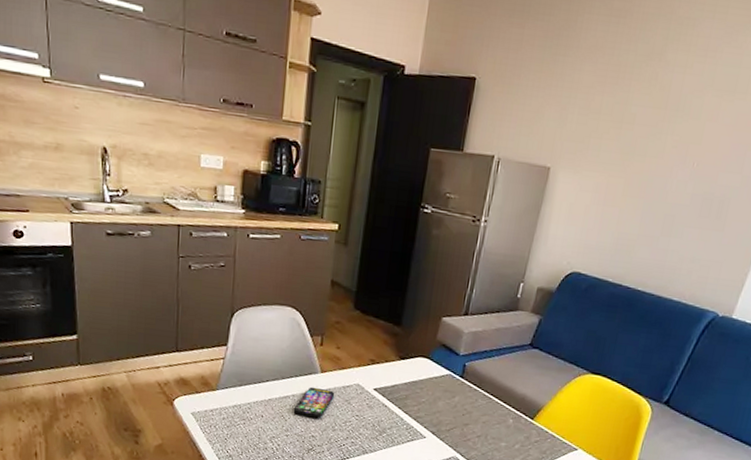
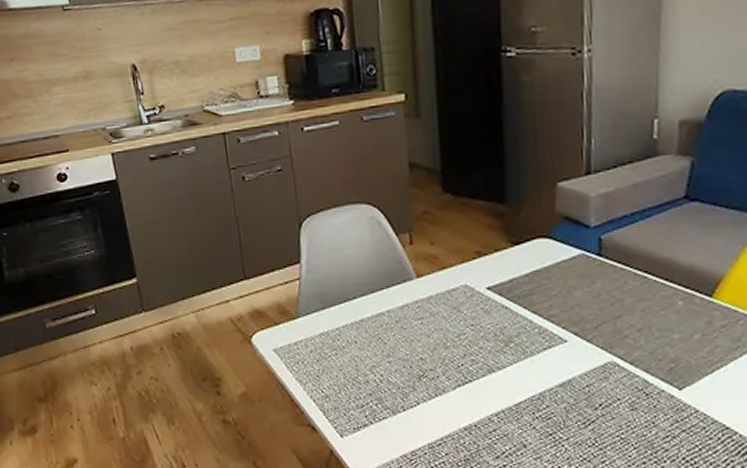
smartphone: present [293,386,335,419] -> none [391,297,440,336]

